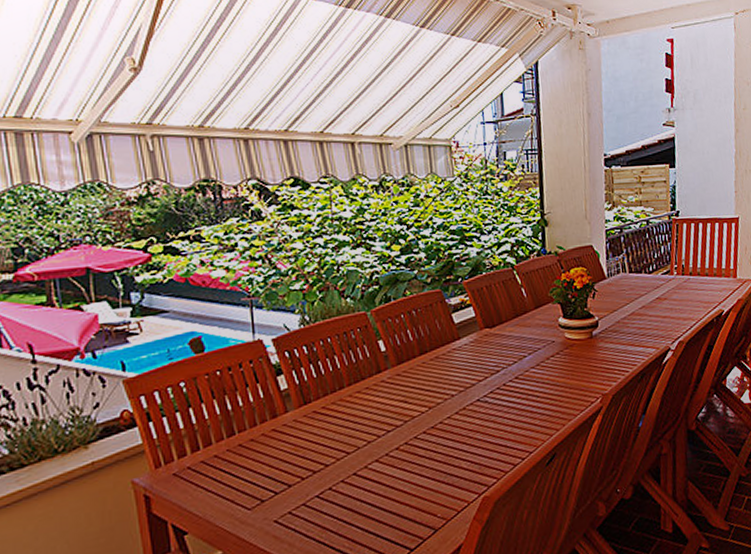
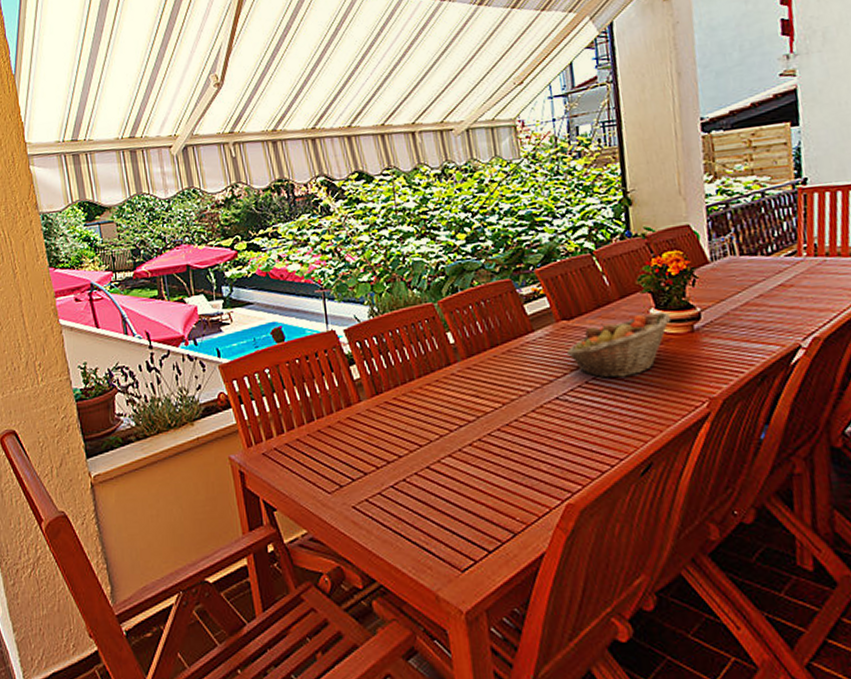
fruit basket: none [487,320,576,381] -> present [566,312,672,379]

